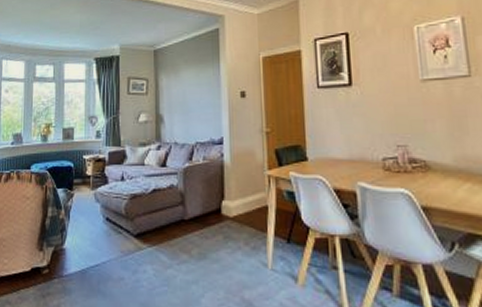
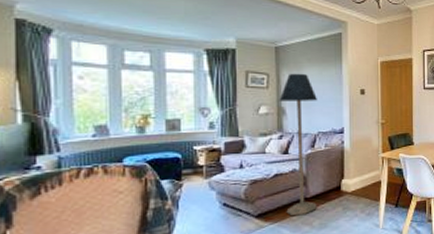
floor lamp: none [157,76,195,239] -> present [279,73,317,215]

